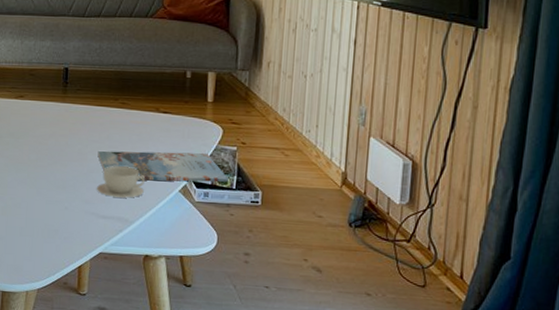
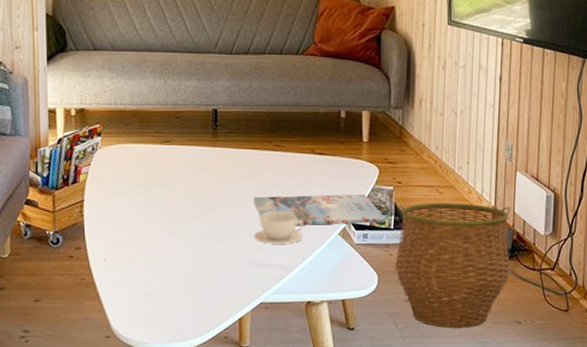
basket: none [235,164,363,295] -> present [395,202,511,328]

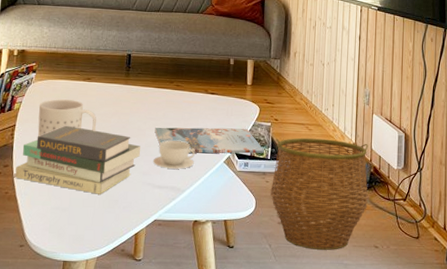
books: none [90,198,237,277] -> present [15,125,140,195]
mug: none [110,167,183,212] -> present [37,99,97,136]

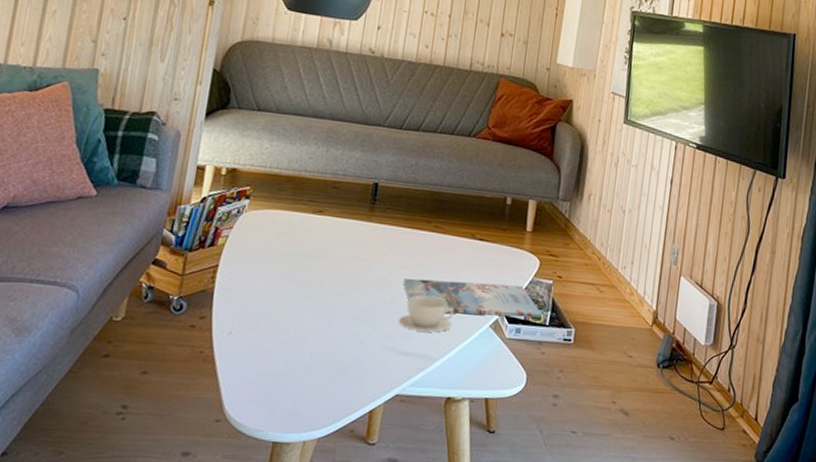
books: present [15,125,140,195] -> none [214,269,383,360]
mug: present [37,99,97,136] -> none [247,234,328,282]
basket: present [270,137,369,250] -> none [546,300,672,440]

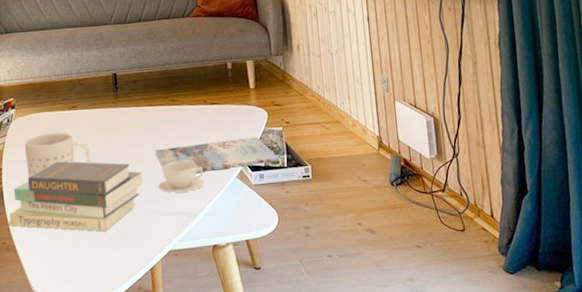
books: none [214,269,383,360] -> present [10,161,143,232]
mug: none [247,234,328,282] -> present [25,132,91,177]

